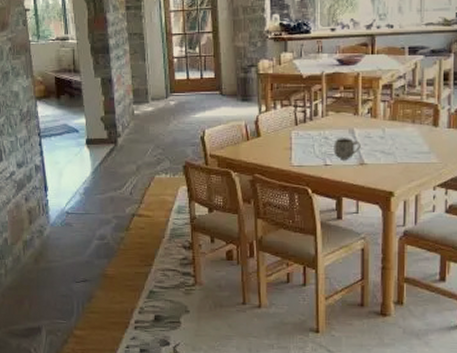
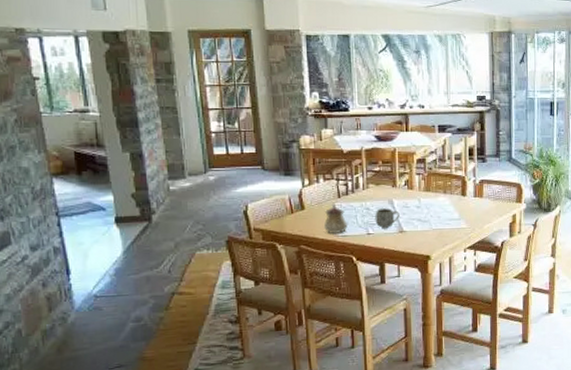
teapot: none [279,131,305,164] -> present [323,203,349,235]

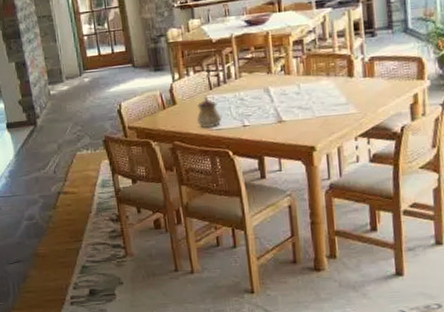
mug: present [375,208,400,229] -> none [250,97,277,120]

